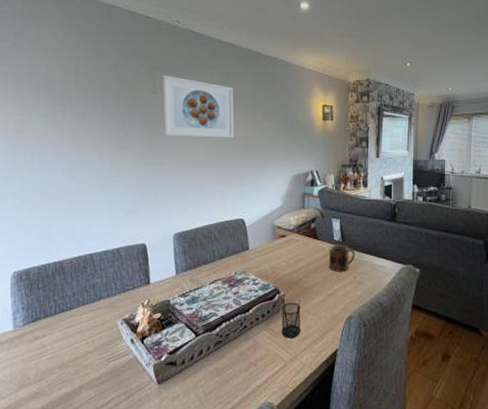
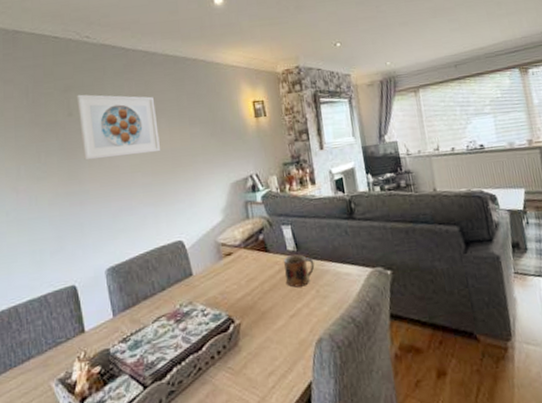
pencil holder: present [281,296,301,338] -> none [238,325,266,376]

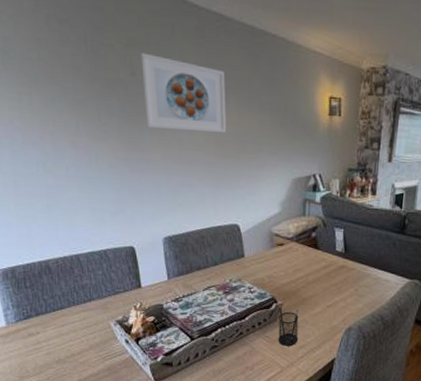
pencil holder: none [238,325,266,376] -> present [278,305,299,346]
mug: present [283,254,315,288] -> none [329,255,359,284]

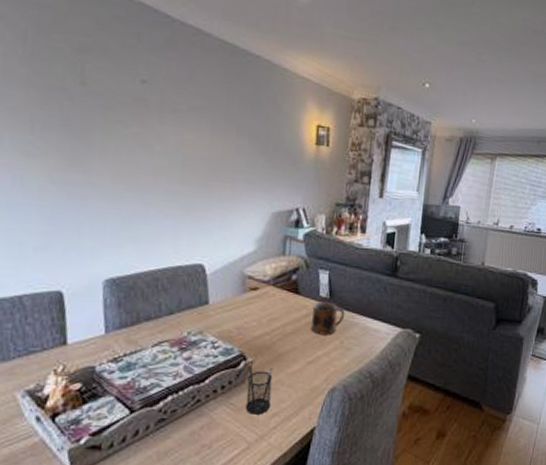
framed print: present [141,52,226,133] -> none [94,60,199,158]
mug: none [329,255,359,284] -> present [310,301,345,335]

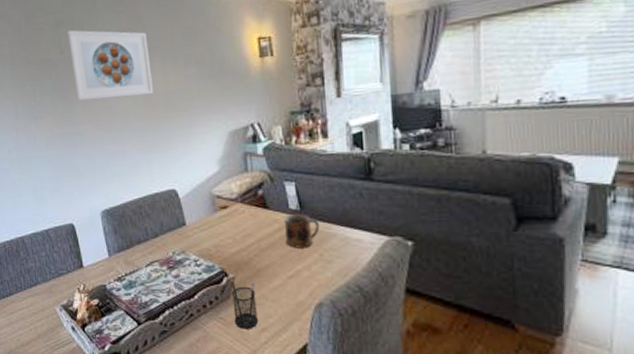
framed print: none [94,60,199,158] -> present [67,30,153,101]

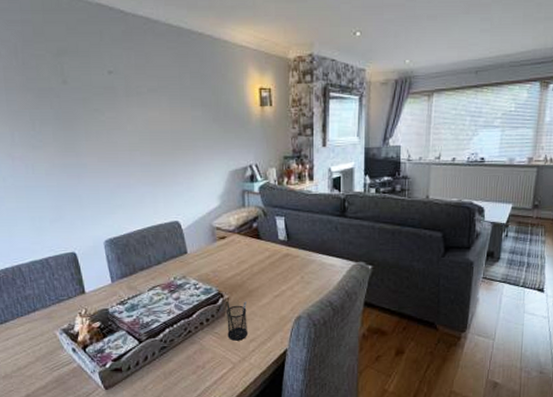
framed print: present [67,30,153,101] -> none [71,60,160,133]
mug: present [283,214,320,248] -> none [273,244,302,272]

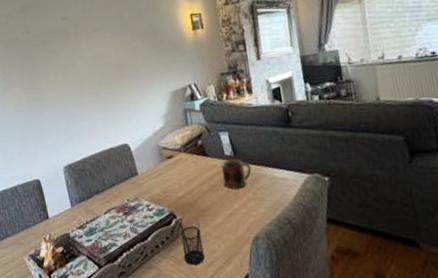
mug: none [273,244,302,272] -> present [220,159,252,189]

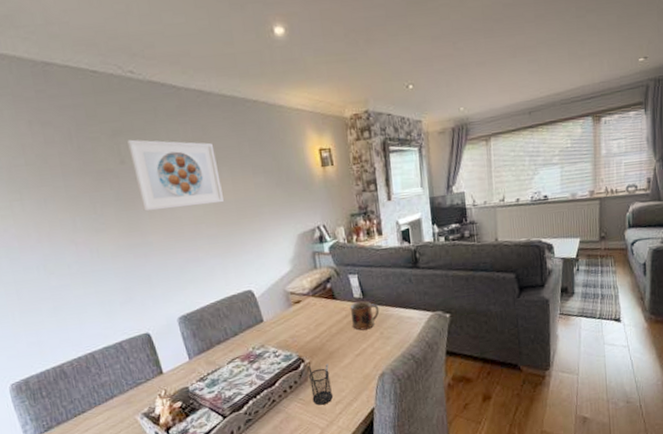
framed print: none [32,13,106,73] -> present [127,139,224,212]

